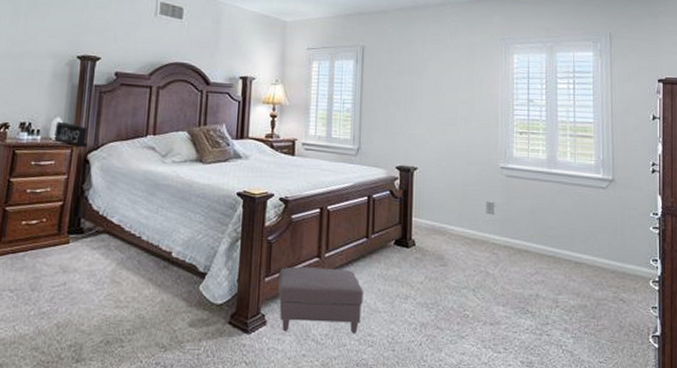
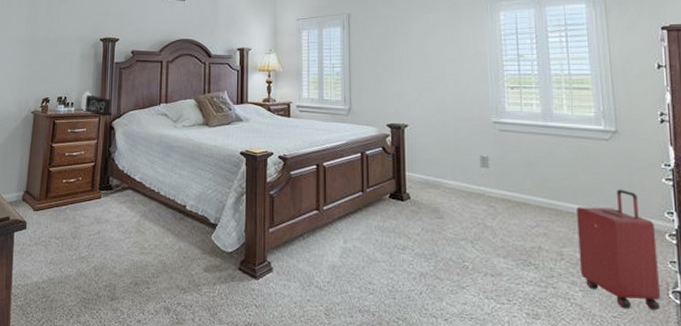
ottoman: present [278,267,363,334] -> none [282,218,362,282]
suitcase: none [572,237,643,354] -> present [577,189,661,310]

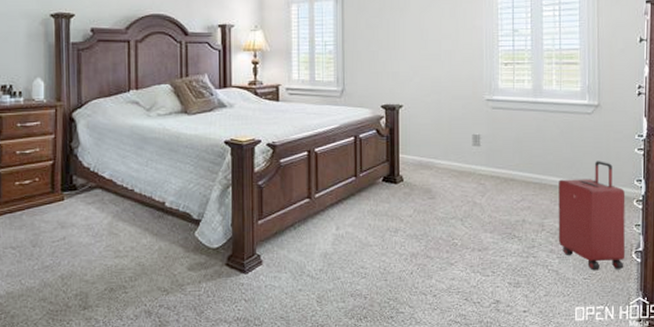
alarm clock: present [85,94,113,117] -> none [37,82,72,107]

